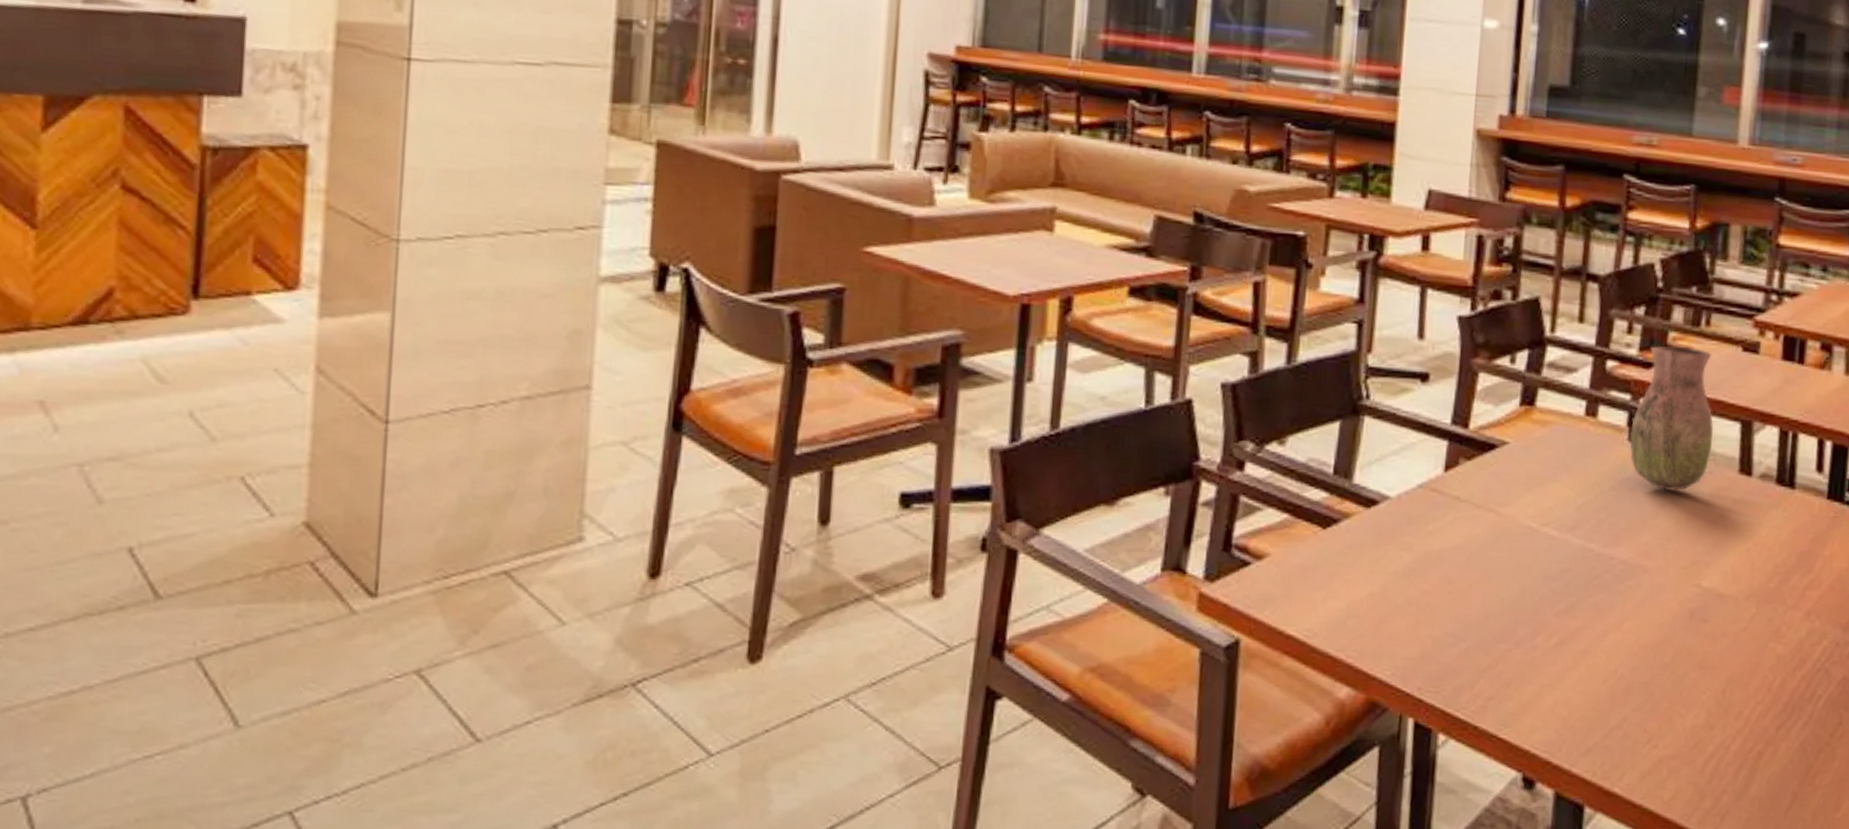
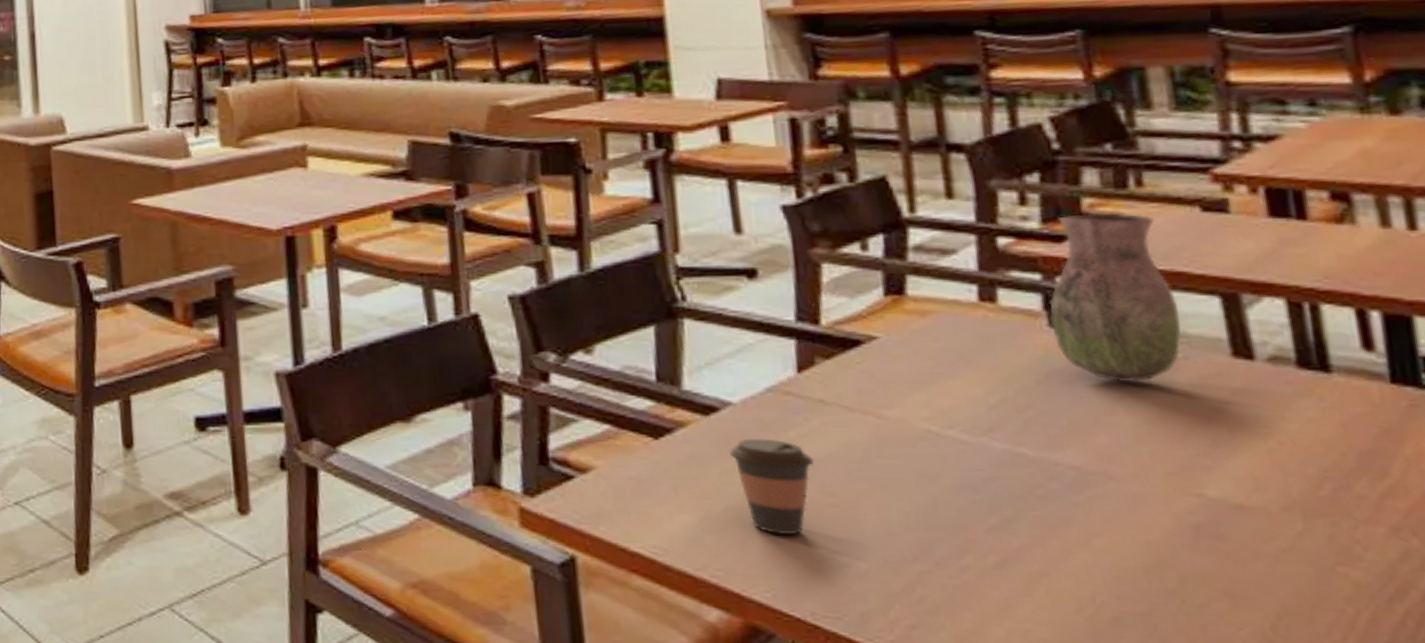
coffee cup: none [1380,530,1444,618] -> present [729,438,815,534]

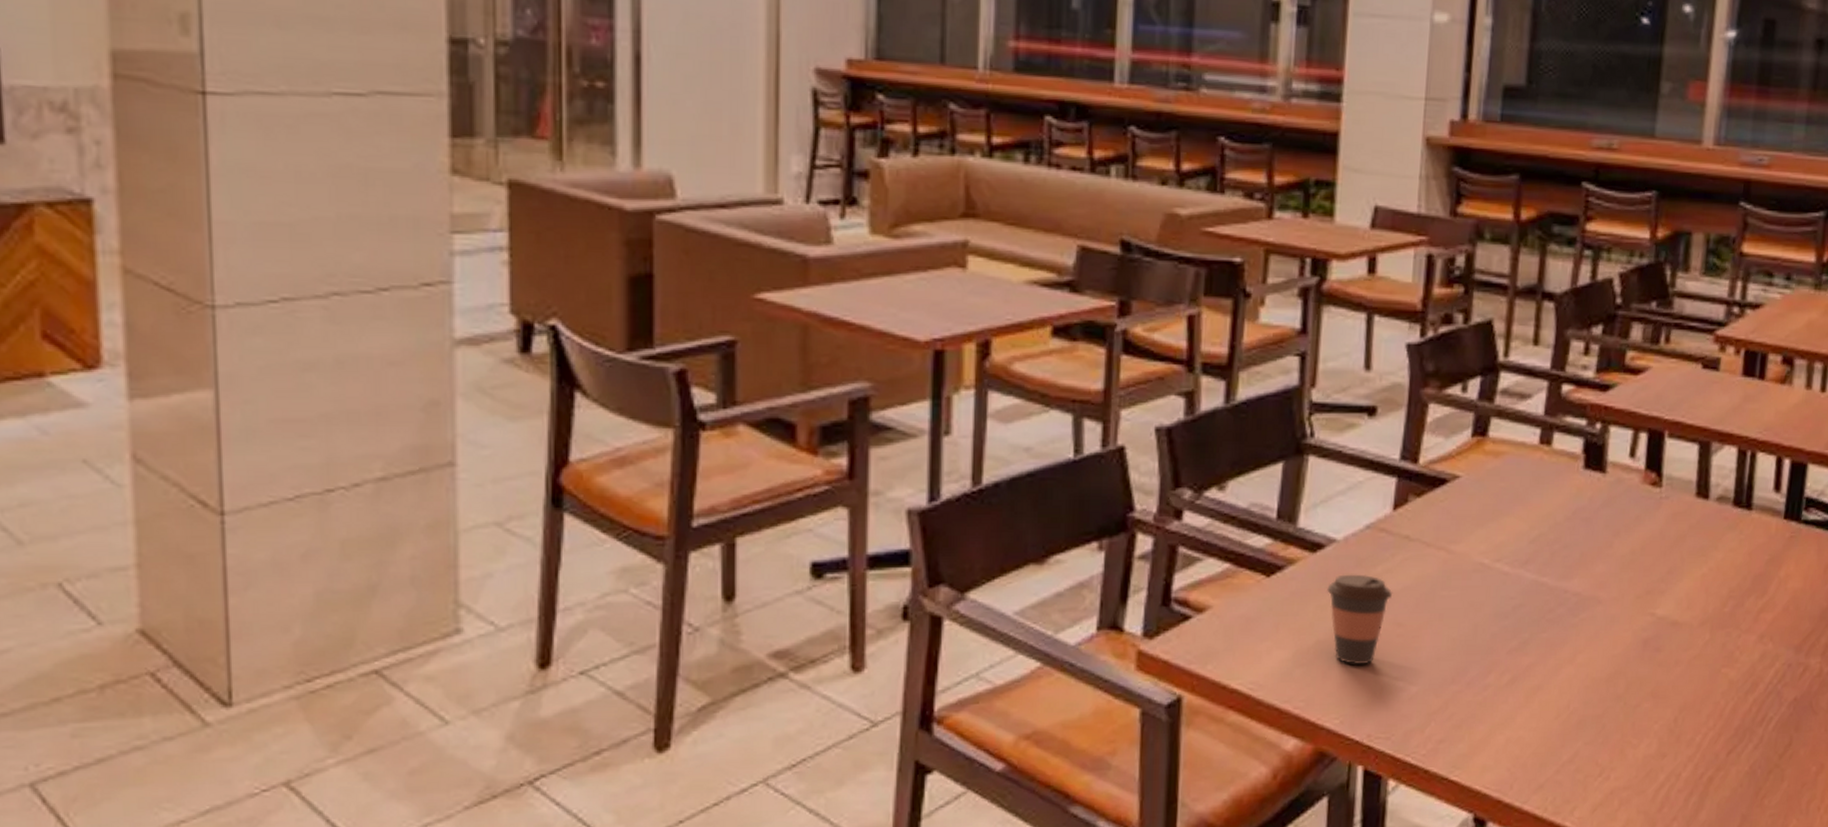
vase: present [1049,214,1182,383] -> none [1585,367,1671,519]

